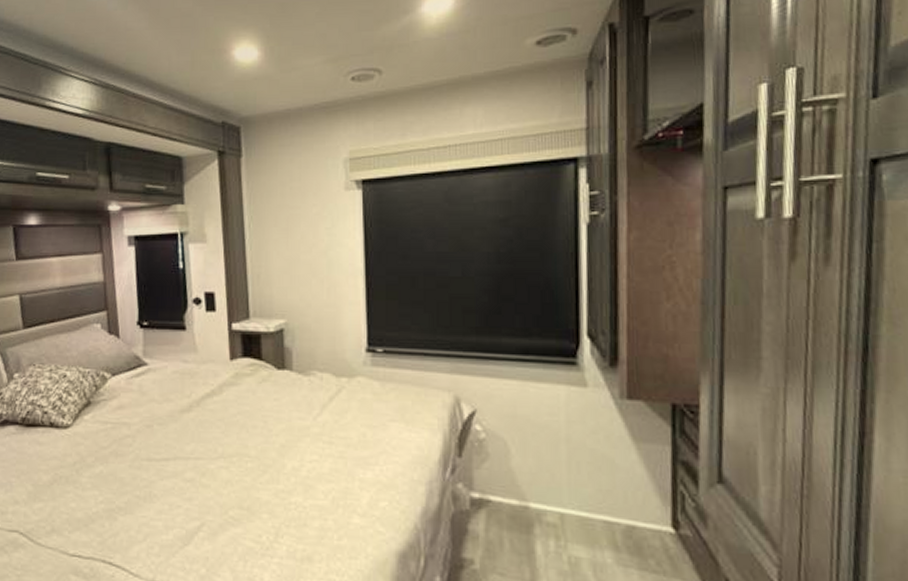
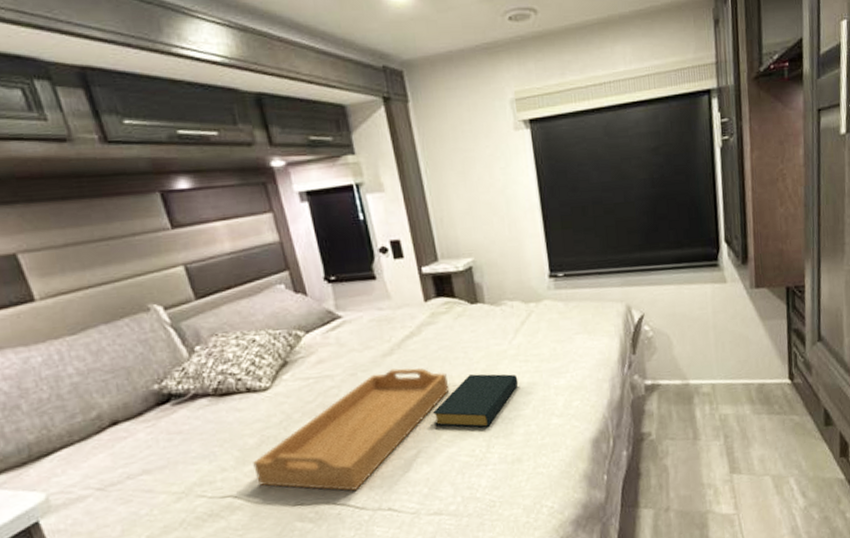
serving tray: none [42,427,244,553] -> present [253,367,450,491]
hardback book: none [222,448,319,513] -> present [432,374,519,428]

